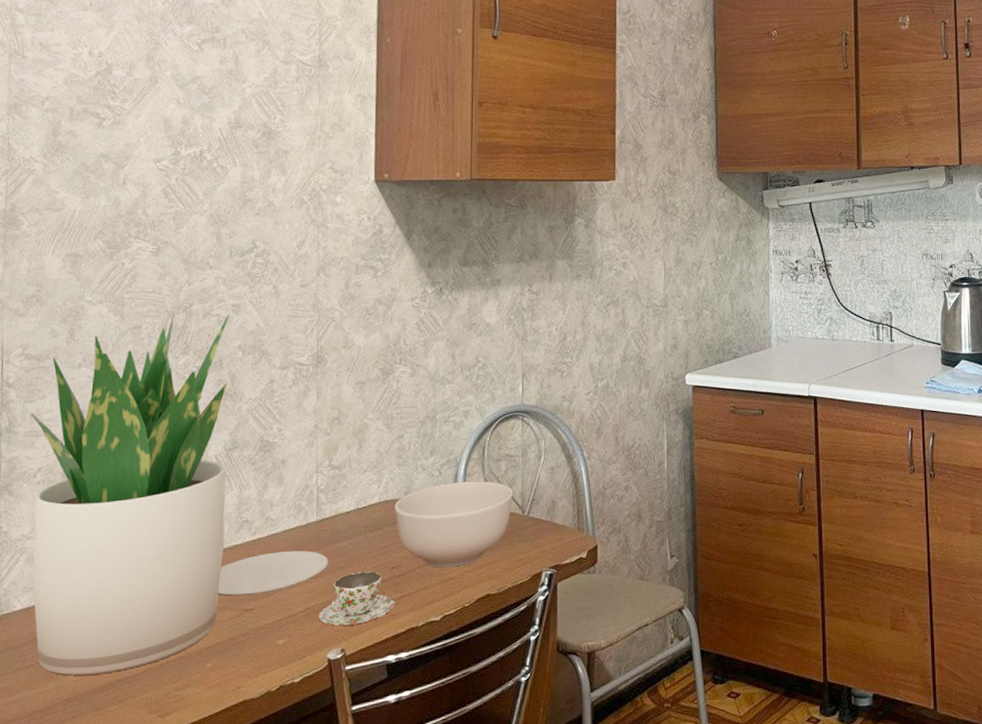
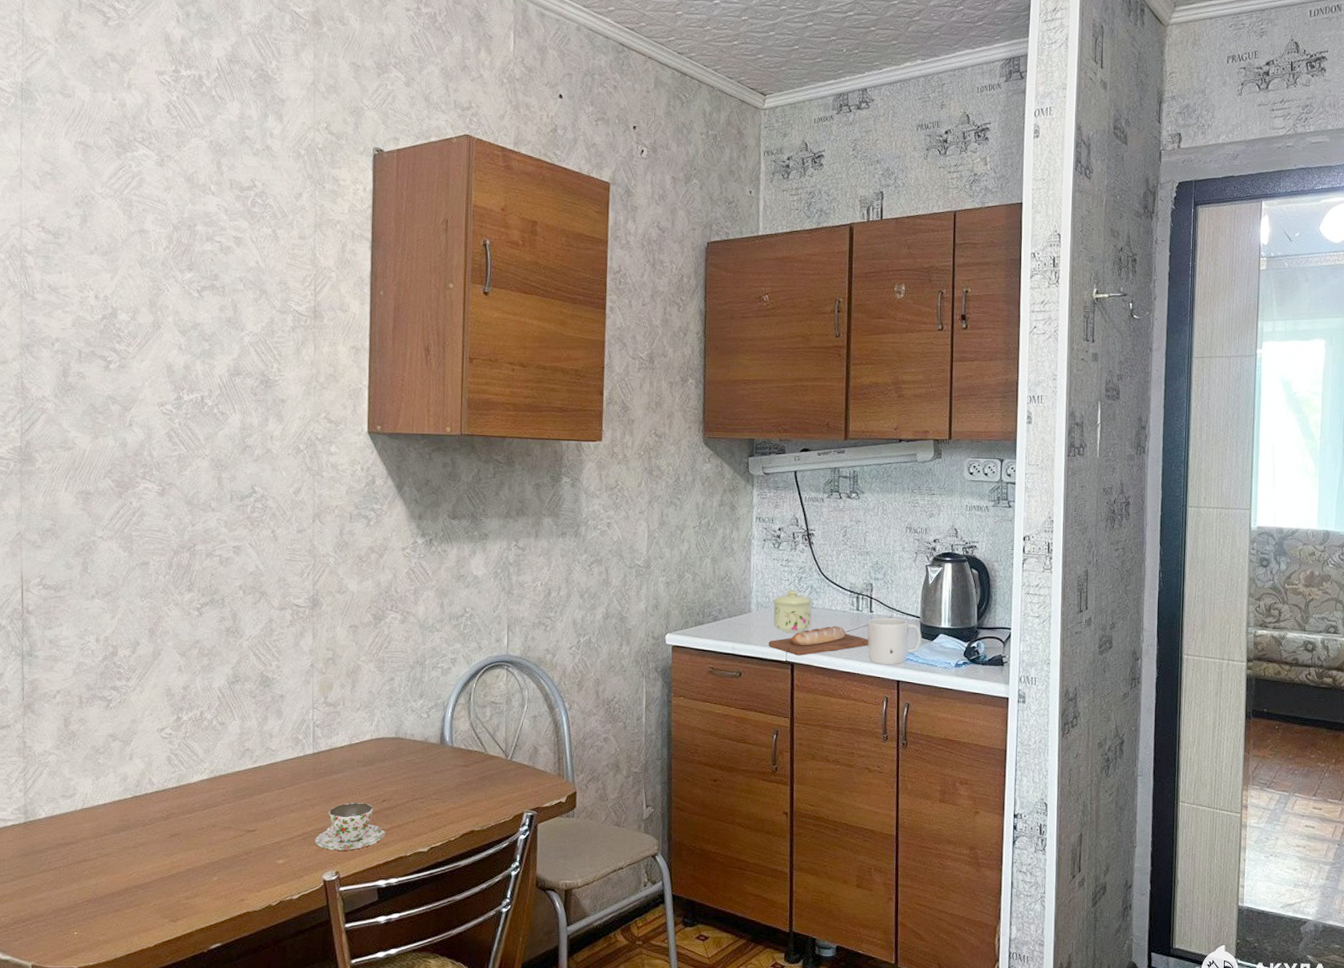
planter: present [31,313,230,676] -> none [49,553,231,881]
plate: present [217,551,328,597] -> none [222,779,324,818]
bowl: present [395,481,514,568] -> none [386,724,498,804]
bread loaf: none [790,357,891,390] -> present [768,626,869,656]
sugar bowl: none [792,322,833,367] -> present [772,590,813,634]
mug: none [889,346,944,395] -> present [867,618,922,665]

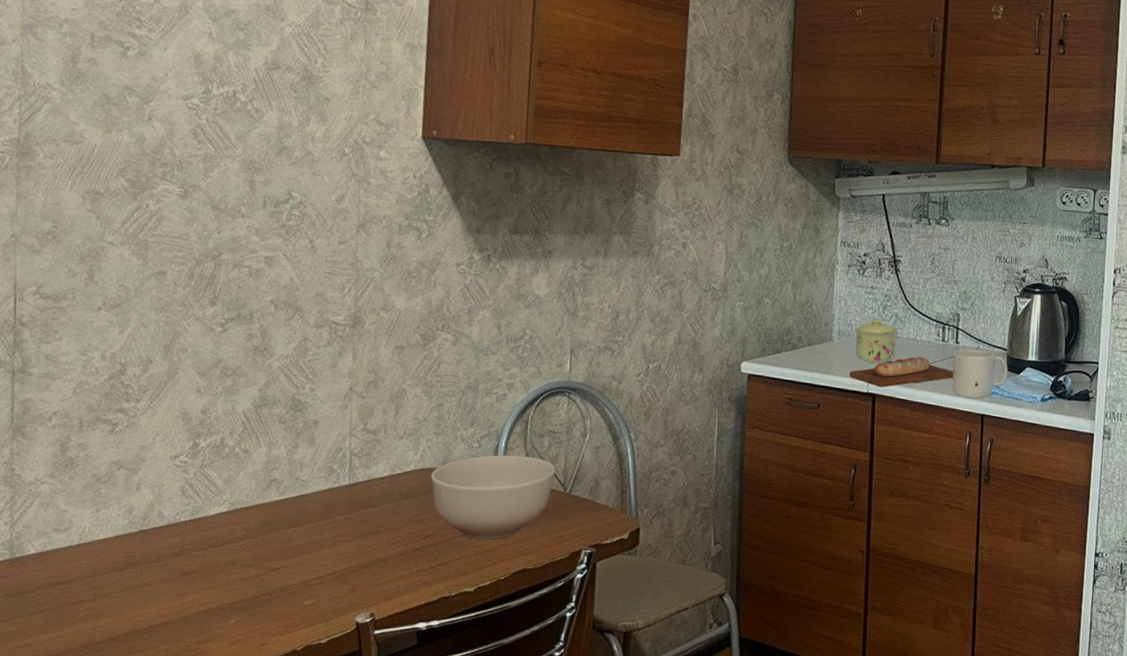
teacup: present [315,803,386,851] -> none [348,538,428,591]
bowl: none [386,724,498,804] -> present [431,455,556,540]

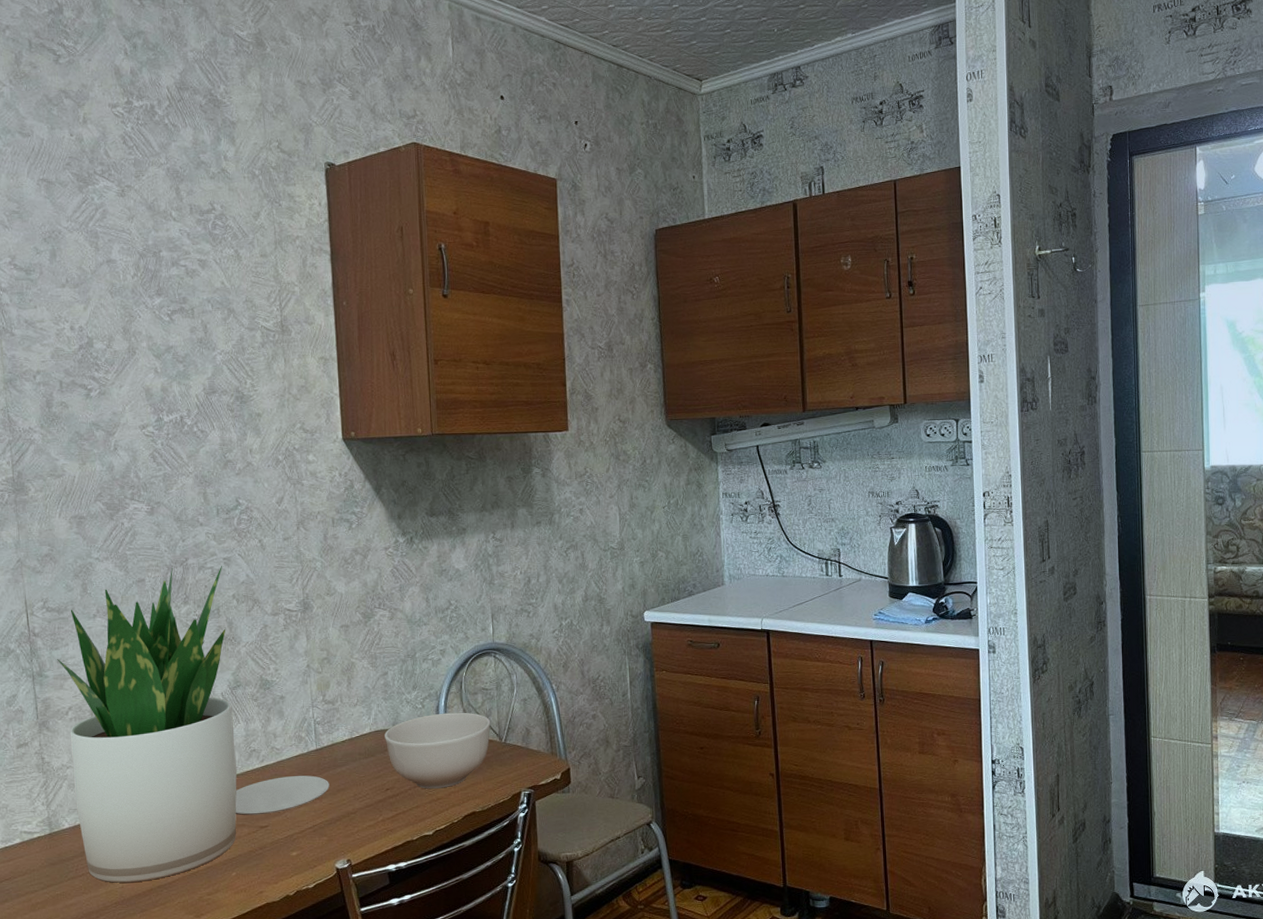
planter: none [46,262,262,624] -> present [57,566,237,883]
plate: none [242,513,360,555] -> present [235,775,330,816]
bread loaf: present [849,357,954,388] -> none [743,592,840,624]
sugar bowl: present [855,318,897,364] -> none [744,560,784,603]
mug: present [952,349,1009,399] -> none [838,580,892,626]

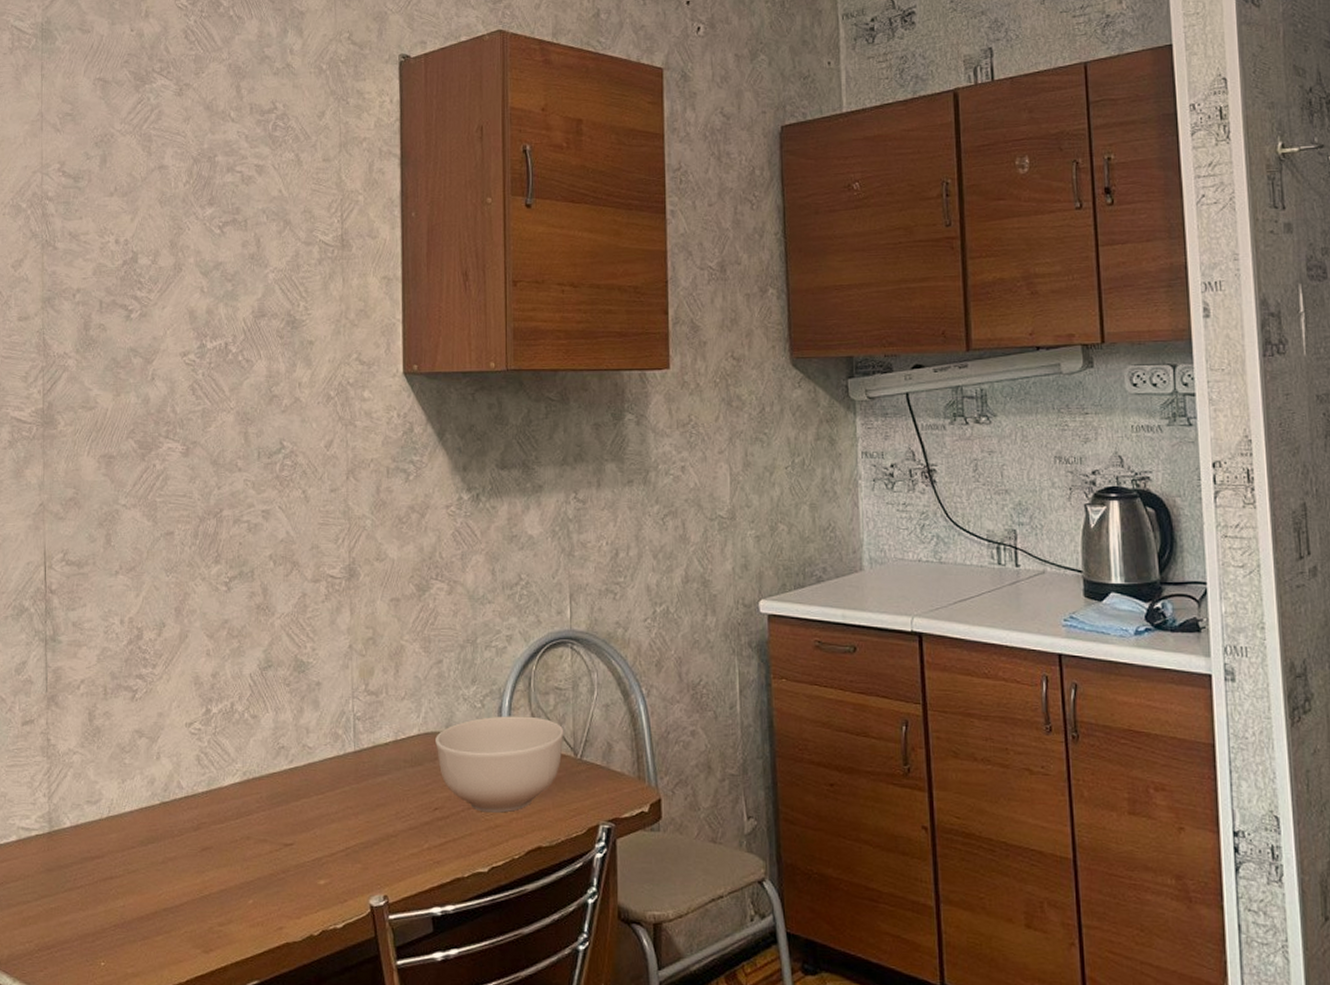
planter: present [57,566,237,883] -> none [73,520,262,902]
plate: present [235,775,330,816] -> none [256,783,368,830]

